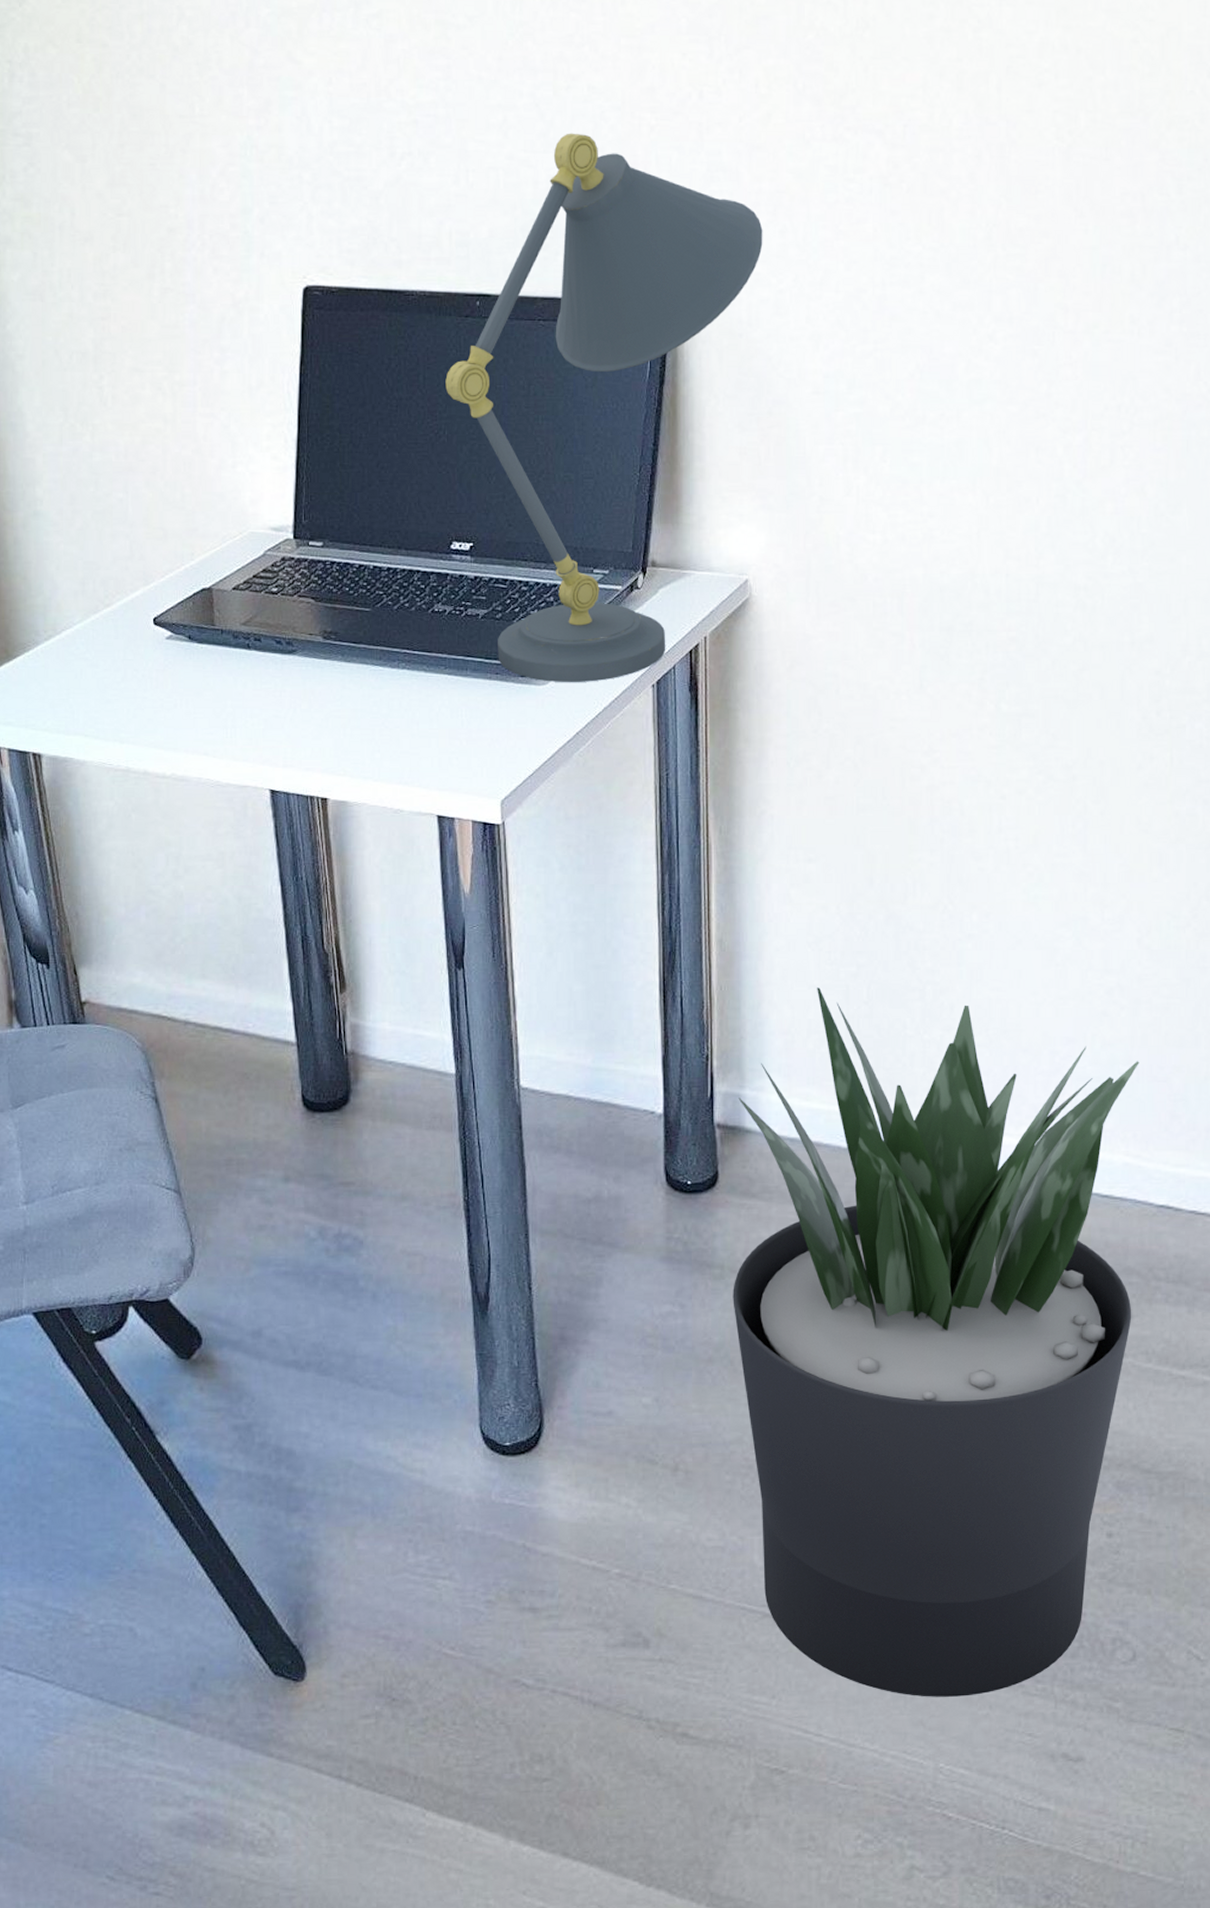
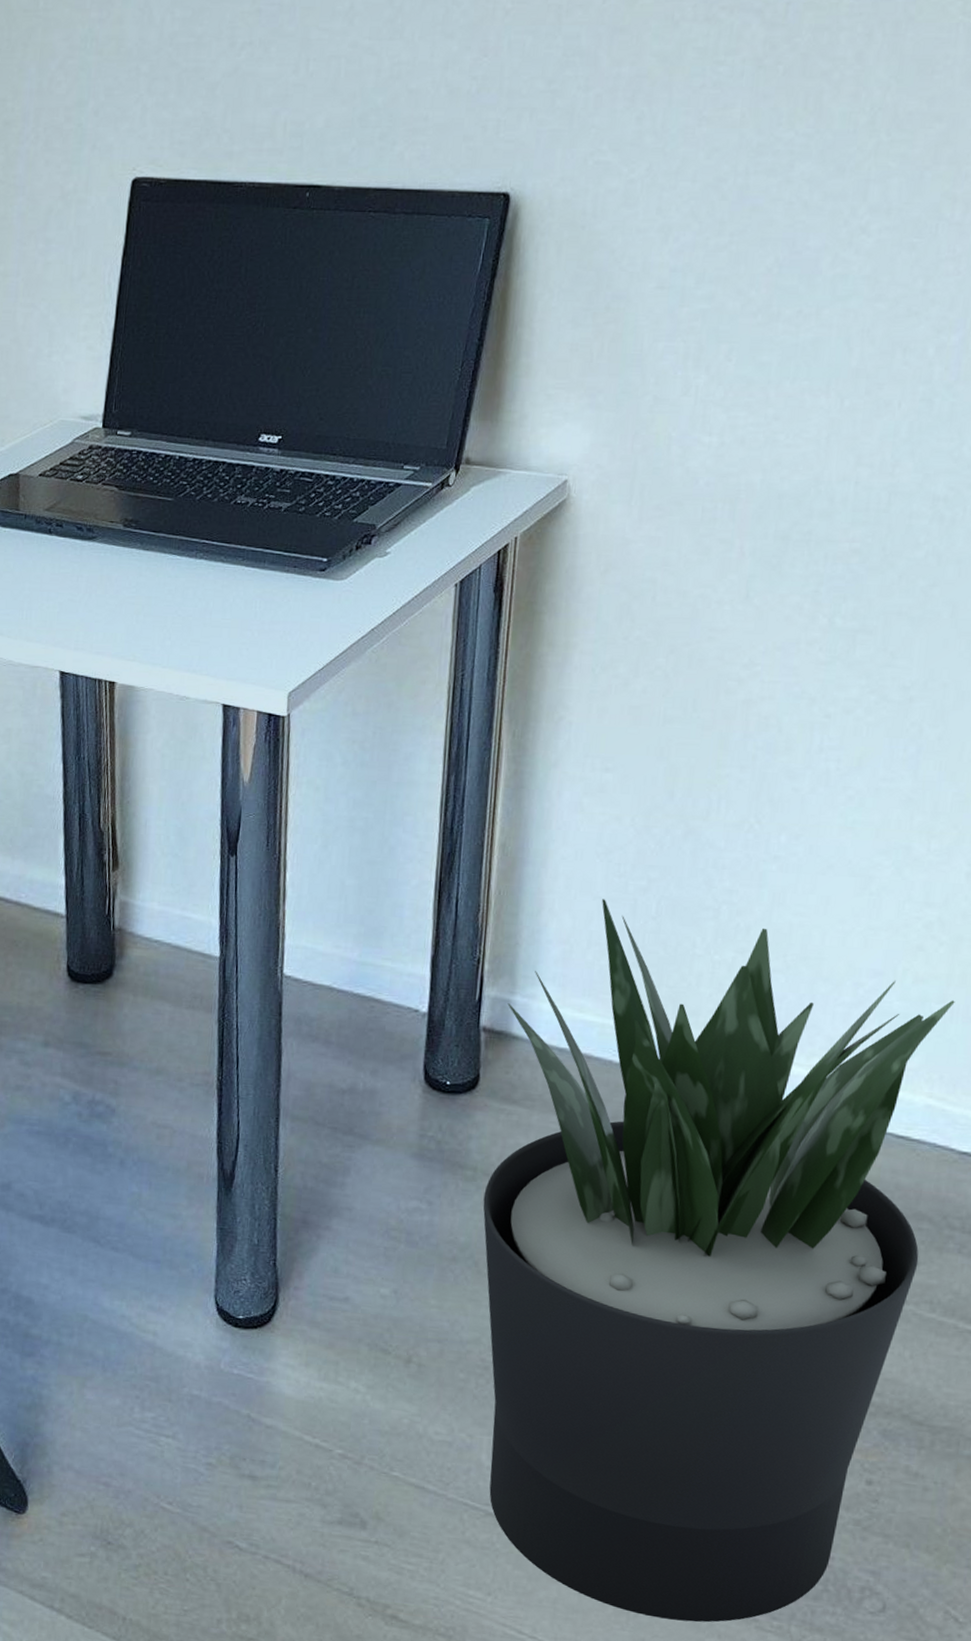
desk lamp: present [445,133,763,682] -> none [267,18,618,579]

